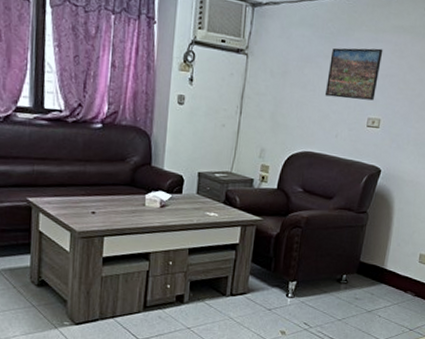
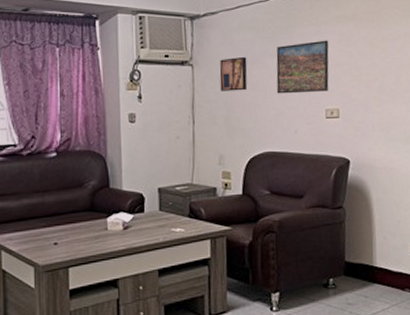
wall art: none [271,52,302,88] -> present [219,56,248,91]

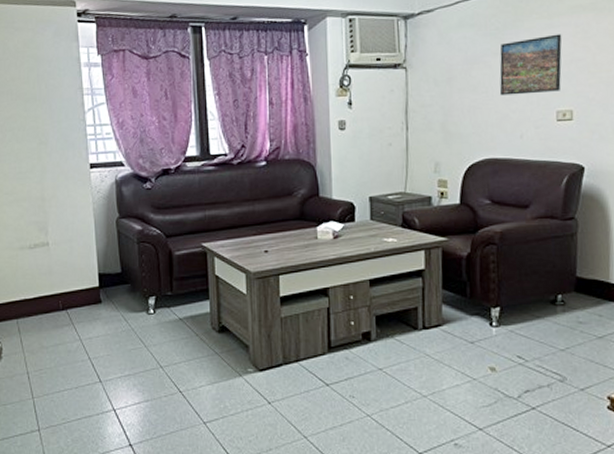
wall art: present [219,56,248,91] -> none [436,56,467,95]

